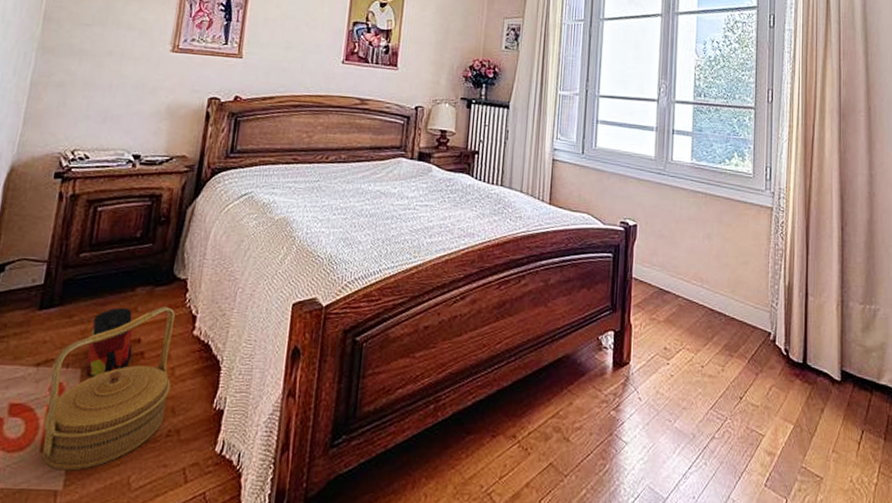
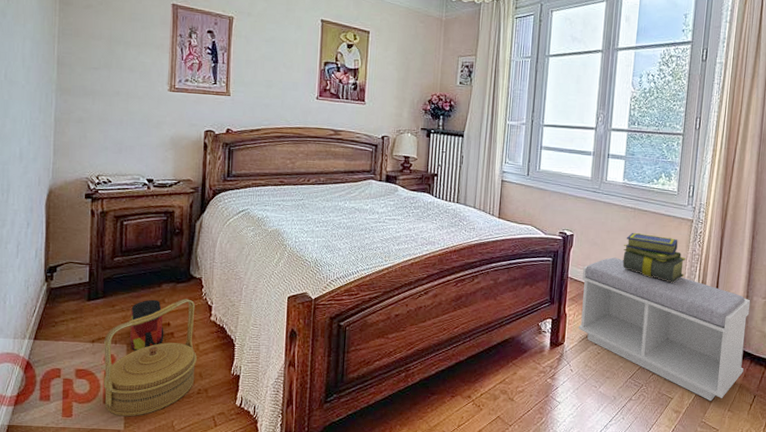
bench: none [646,253,847,439] -> present [578,257,751,402]
stack of books: none [694,222,768,285] -> present [622,232,686,283]

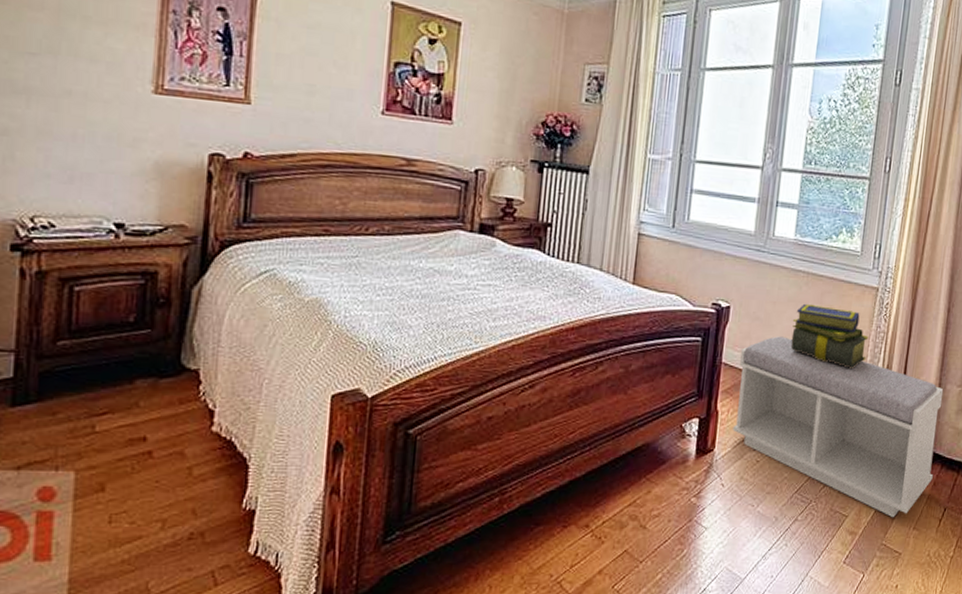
basket: present [103,299,197,417] -> none [33,400,189,579]
bag: present [130,299,164,351] -> none [80,402,137,480]

